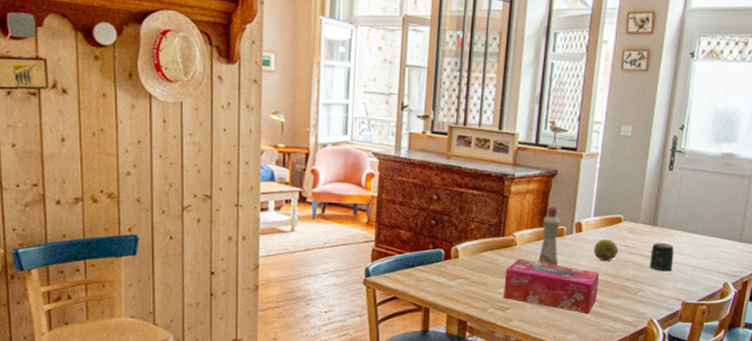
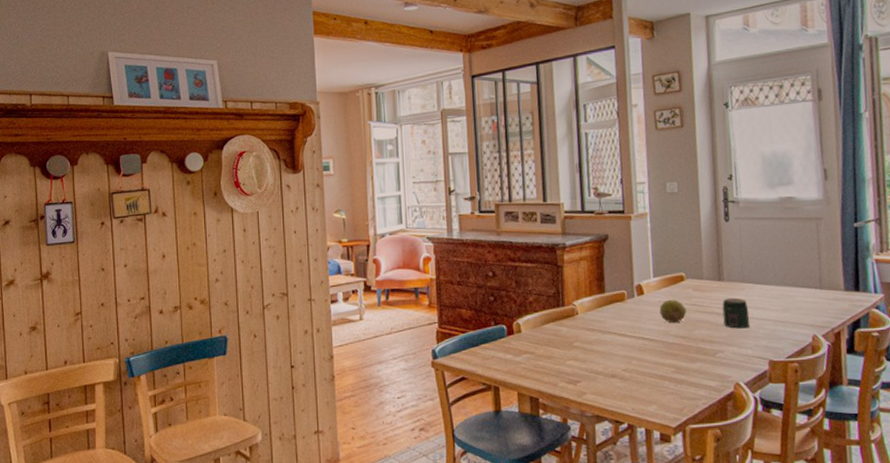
tissue box: present [503,259,599,315] -> none [570,328,673,382]
bottle: present [538,206,561,266] -> none [601,271,625,333]

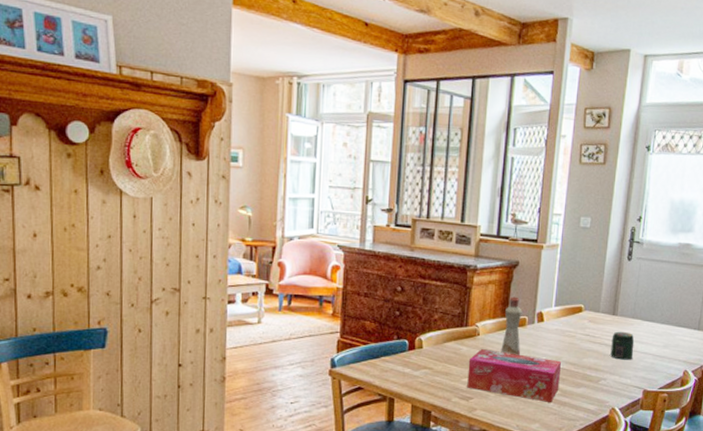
tissue box: none [570,328,673,382] -> present [467,349,561,403]
bottle: none [601,271,625,333] -> present [501,296,522,355]
fruit: present [659,299,687,324] -> none [555,328,580,351]

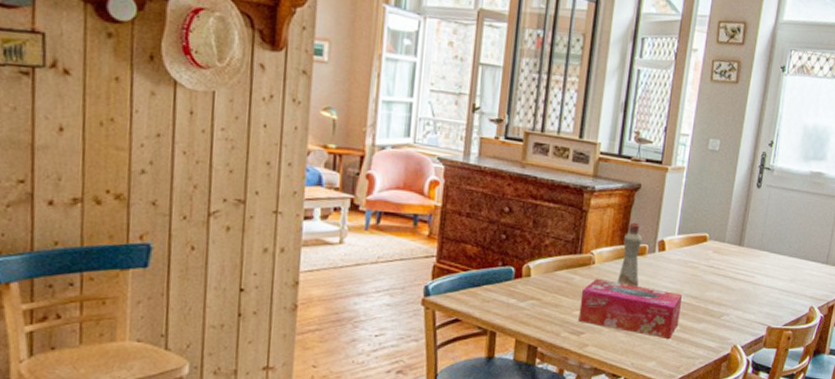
jar: present [610,331,635,360] -> none [735,263,761,295]

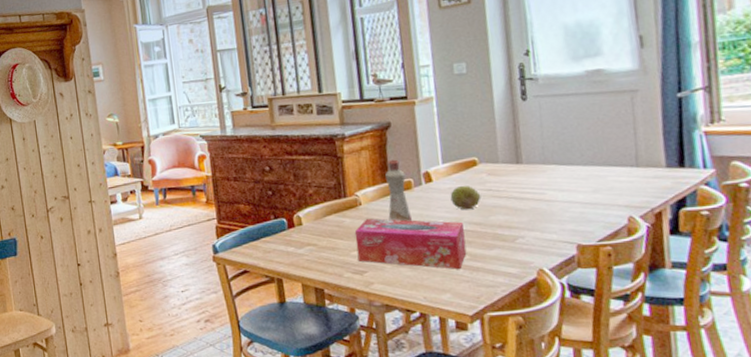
fruit: none [677,258,703,283] -> present [450,185,482,210]

